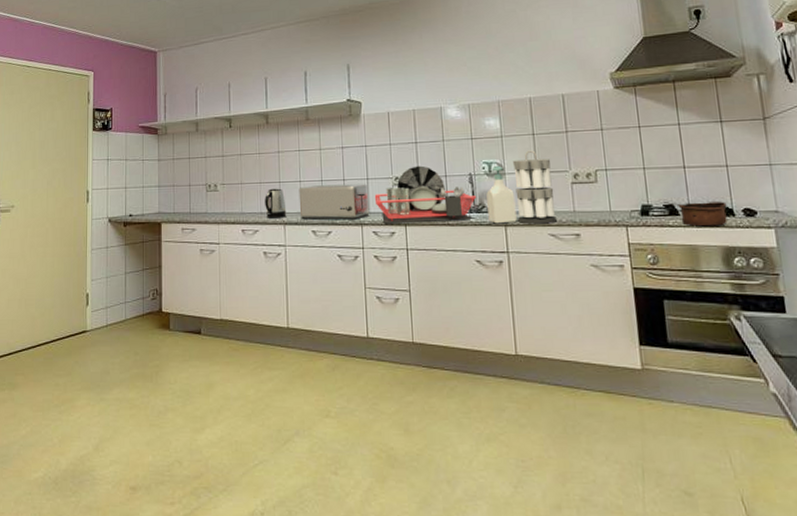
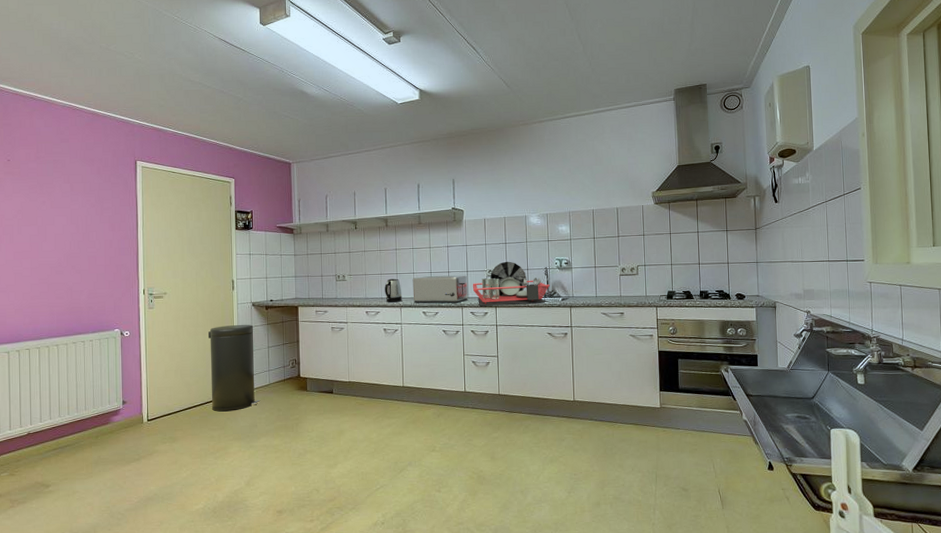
pedal bin: none [58,245,115,353] -> present [208,325,261,412]
soap bottle: present [486,166,517,224] -> none [558,262,579,306]
spice rack: present [513,150,557,224] -> none [578,250,608,306]
cooking pot: present [662,201,728,227] -> none [682,289,726,307]

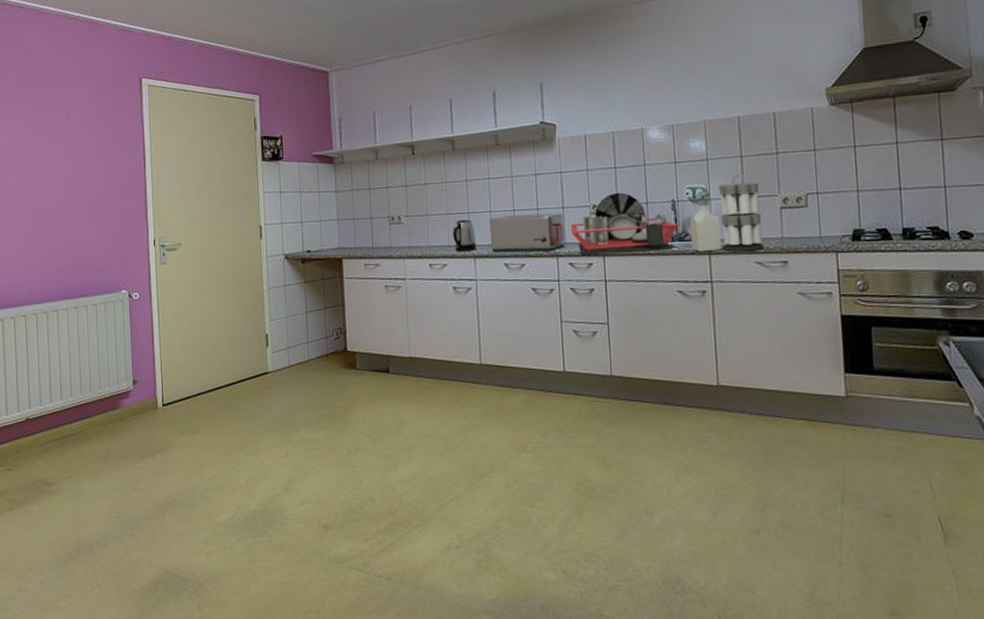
pedal bin: present [208,325,261,412] -> none [232,283,299,395]
soap bottle: none [558,262,579,306] -> present [690,191,722,252]
spice rack: none [578,250,608,306] -> present [719,173,764,252]

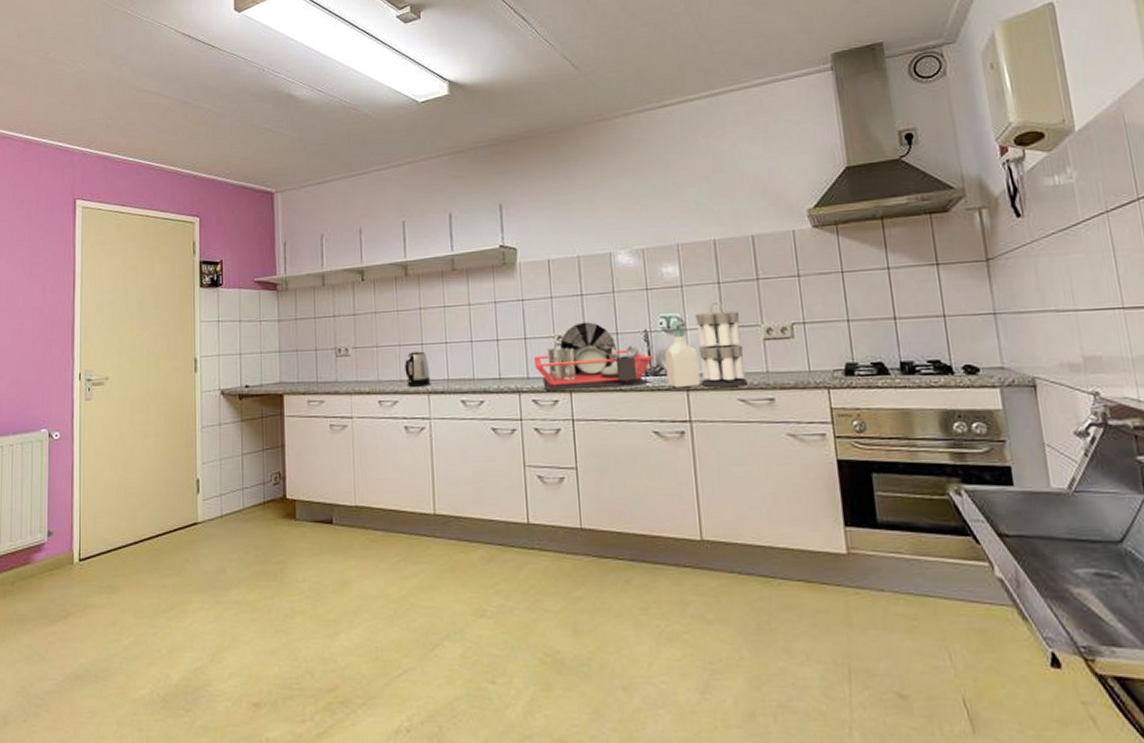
toaster: present [489,213,566,253] -> none [444,344,528,388]

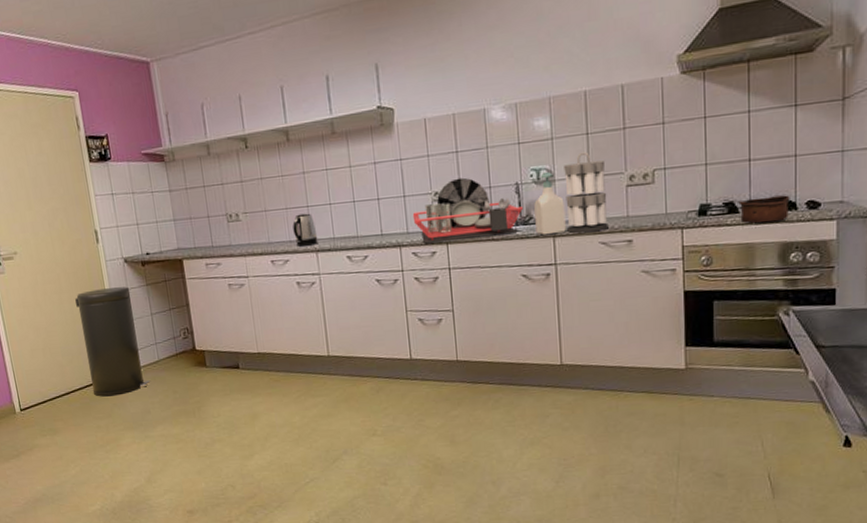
pedal bin: none [162,421,231,549] -> present [75,286,151,397]
cooking pot: none [870,357,946,387] -> present [722,195,790,223]

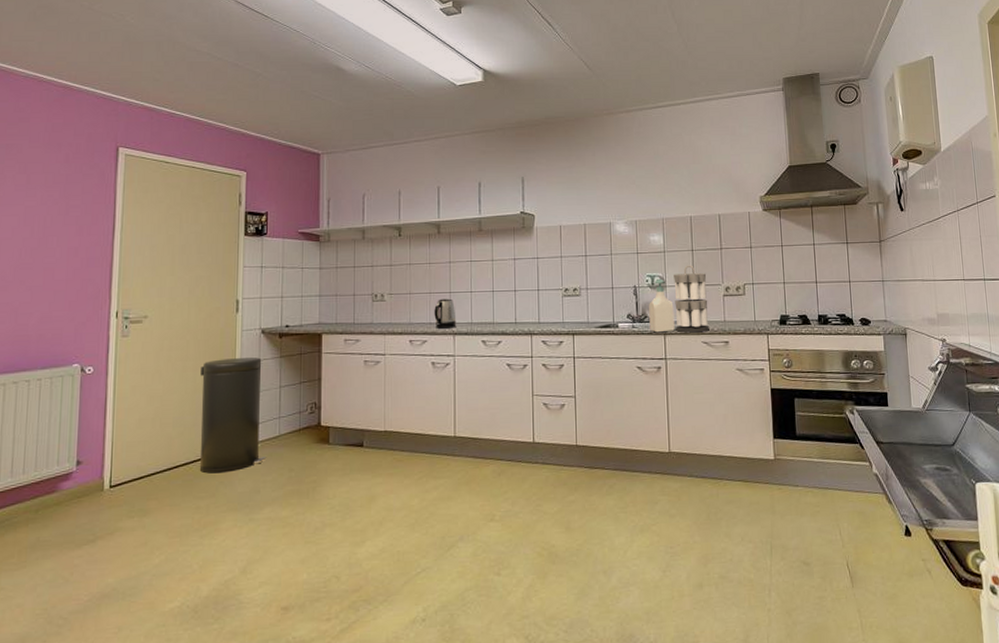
dish rack: present [412,177,524,244] -> none [544,278,640,334]
cooking pot: present [722,195,790,223] -> none [797,312,848,334]

